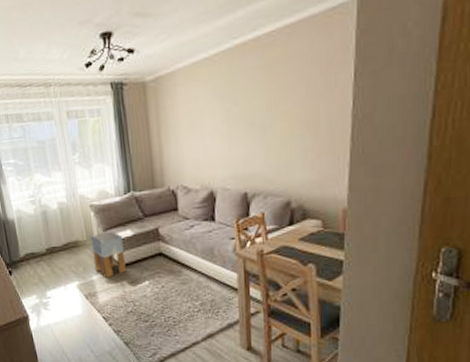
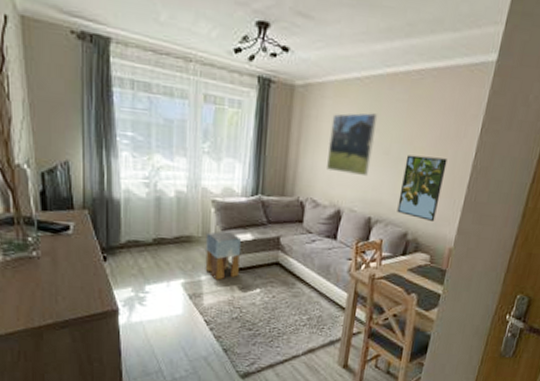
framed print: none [188,88,236,154] -> present [327,113,378,177]
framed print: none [273,115,321,185] -> present [397,155,448,223]

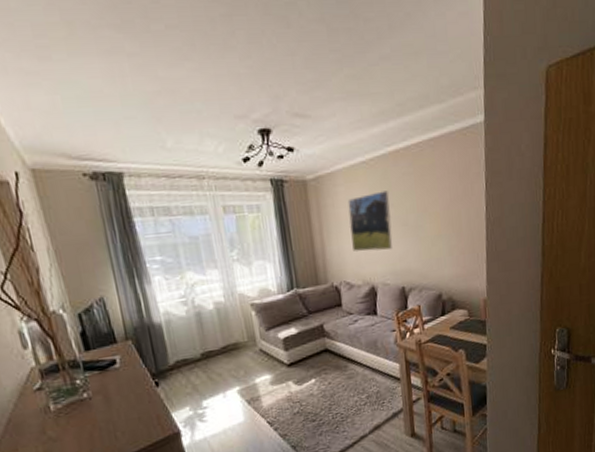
stool: present [205,231,242,280] -> none [252,330,292,380]
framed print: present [397,155,448,223] -> none [424,218,464,279]

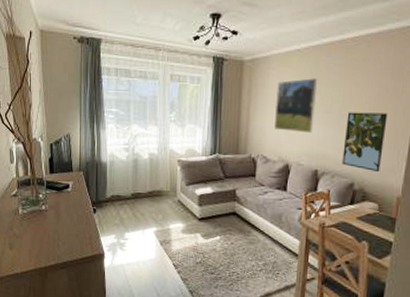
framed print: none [424,218,464,279] -> present [342,112,388,173]

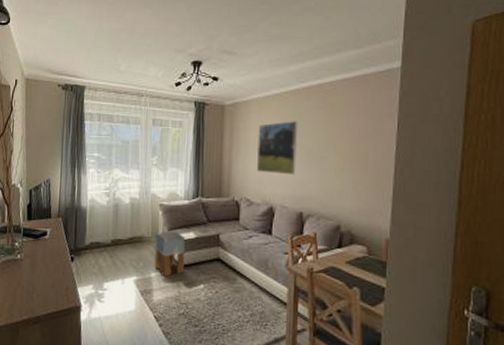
stool: none [173,186,203,229] -> present [154,231,186,277]
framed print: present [342,112,388,173] -> none [327,153,369,214]

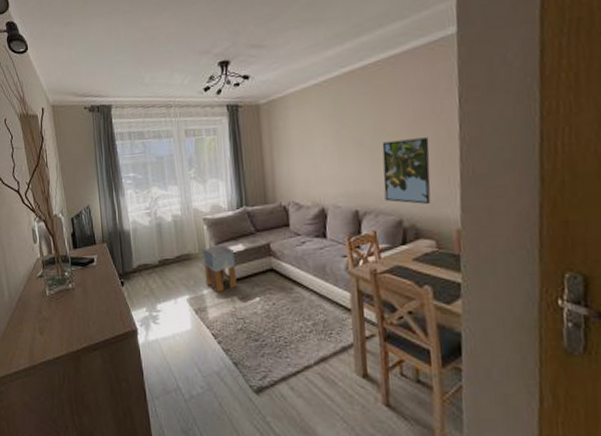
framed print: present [257,121,298,176] -> none [299,111,346,172]
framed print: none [327,153,369,214] -> present [382,137,431,205]

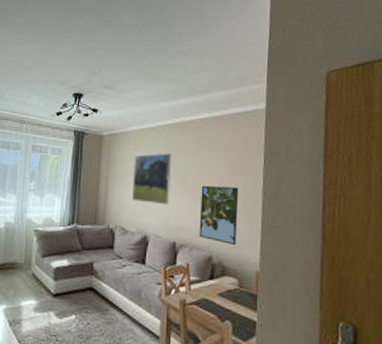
stool: present [203,244,238,293] -> none [25,257,59,306]
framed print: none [299,111,346,172] -> present [132,153,172,206]

